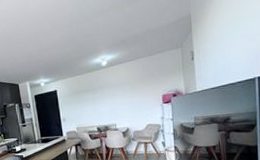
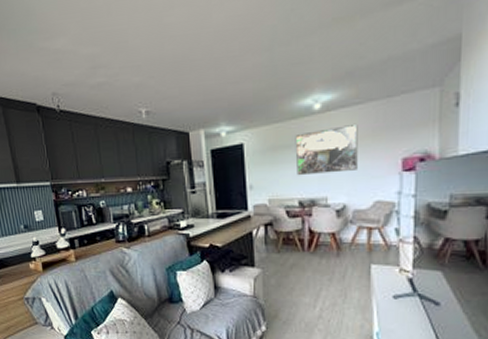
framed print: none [91,74,134,110] -> present [295,125,358,176]

